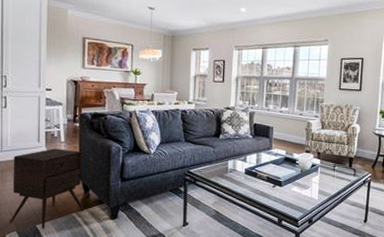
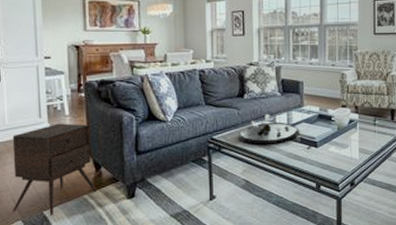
decorative tray: none [212,153,267,181] -> present [238,113,299,146]

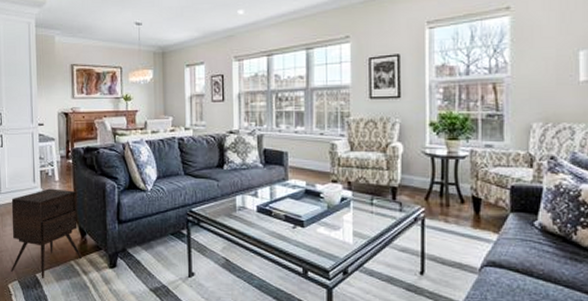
decorative tray: present [238,113,299,146] -> none [218,186,283,222]

